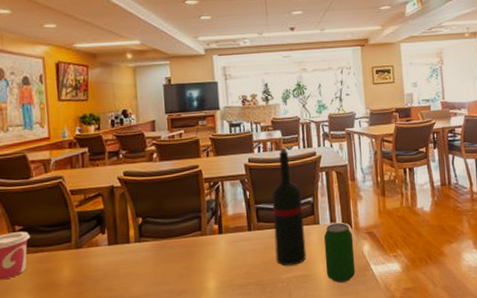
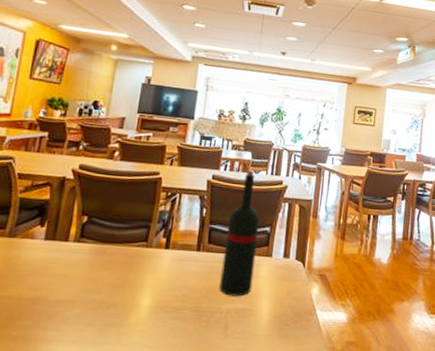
beverage can: present [323,223,356,283] -> none [268,259,304,324]

